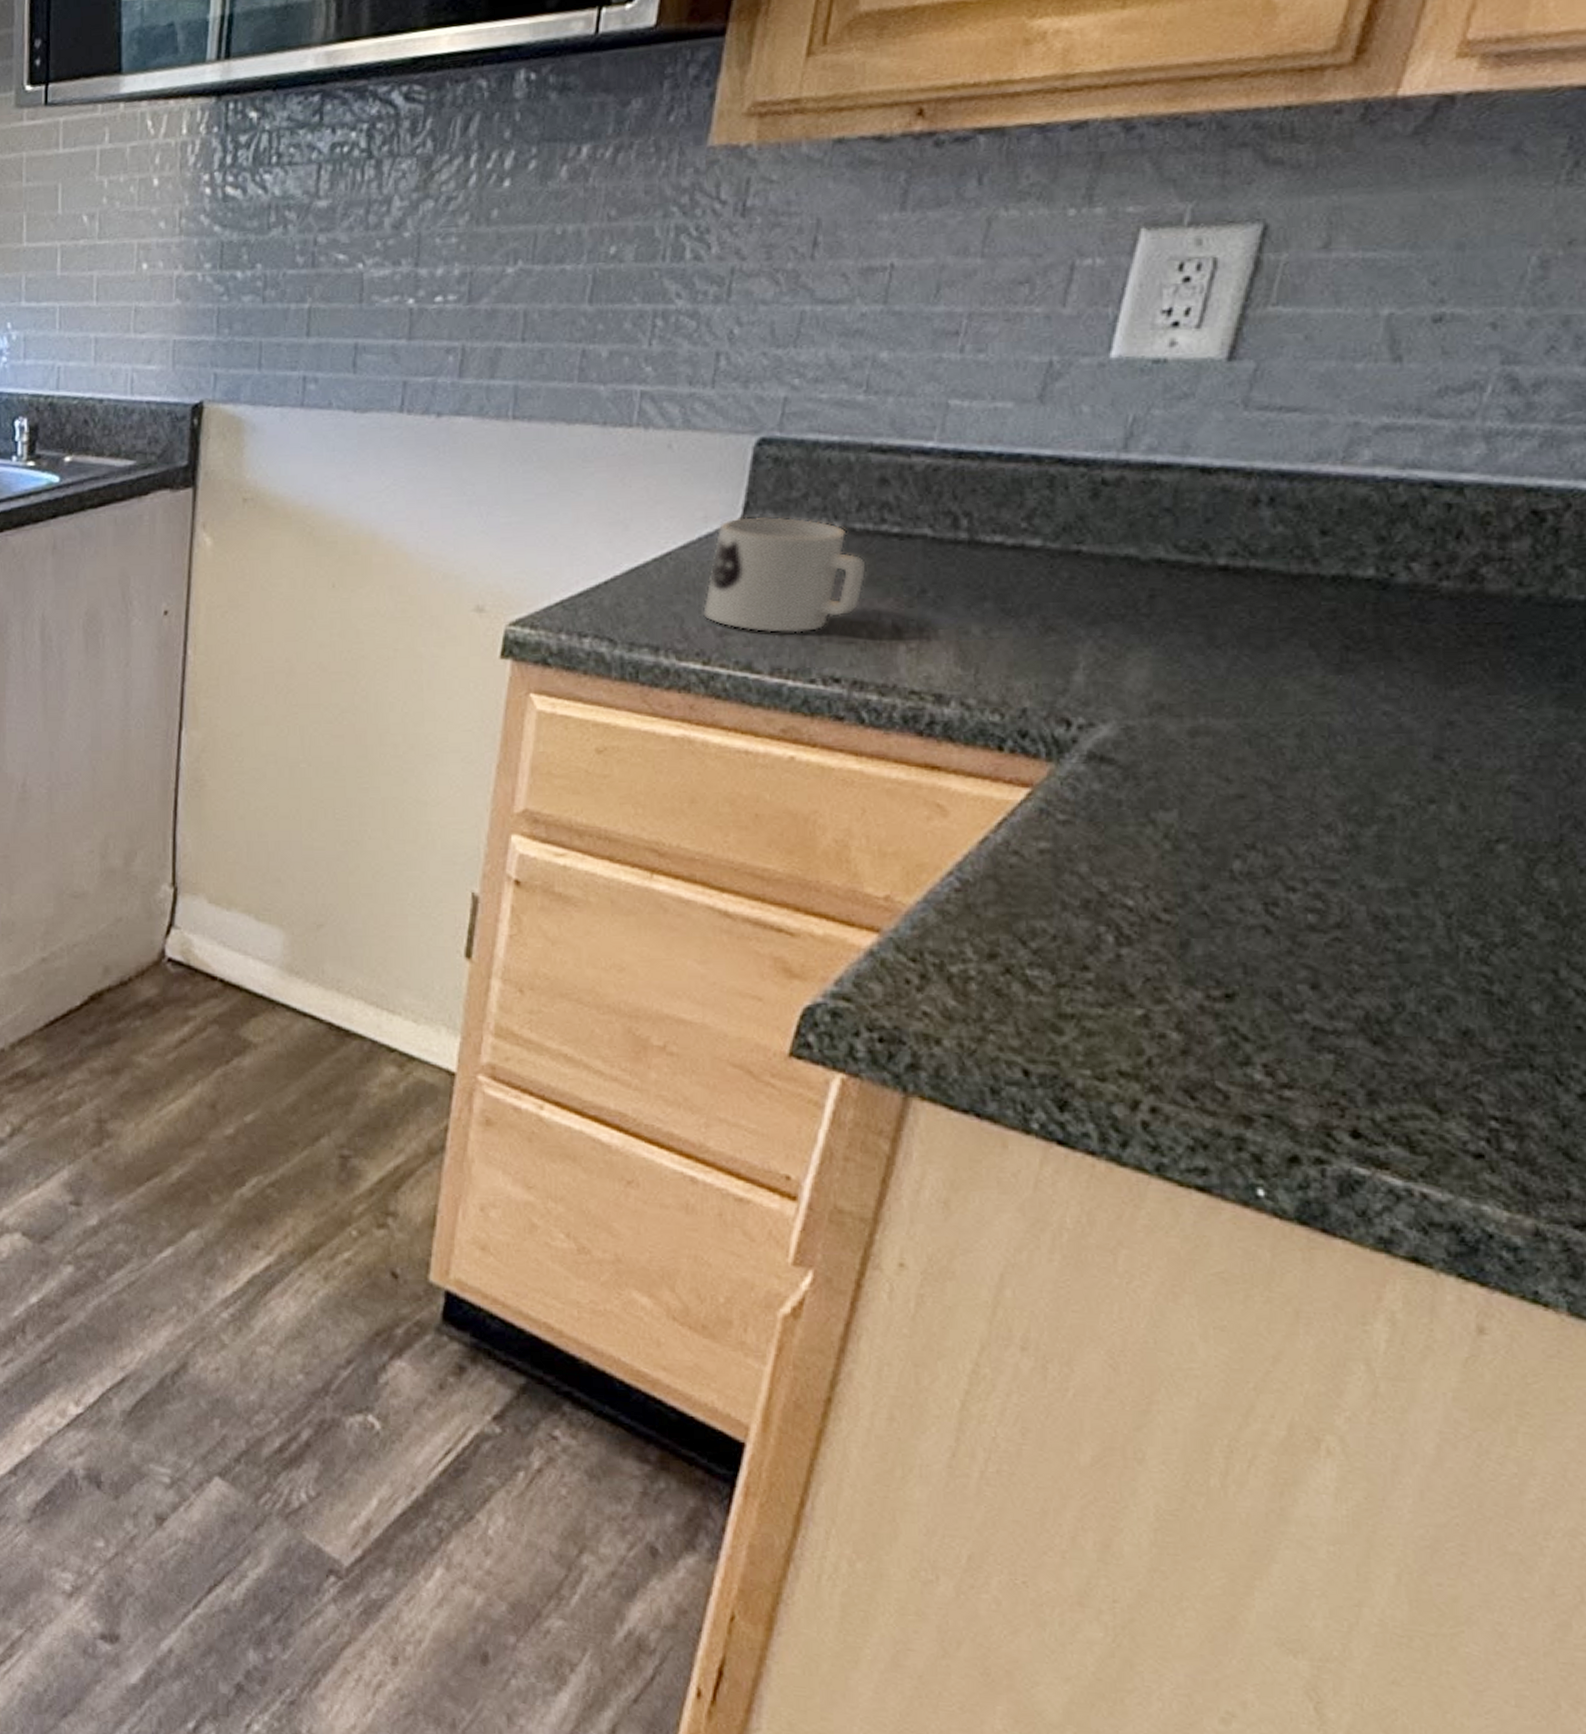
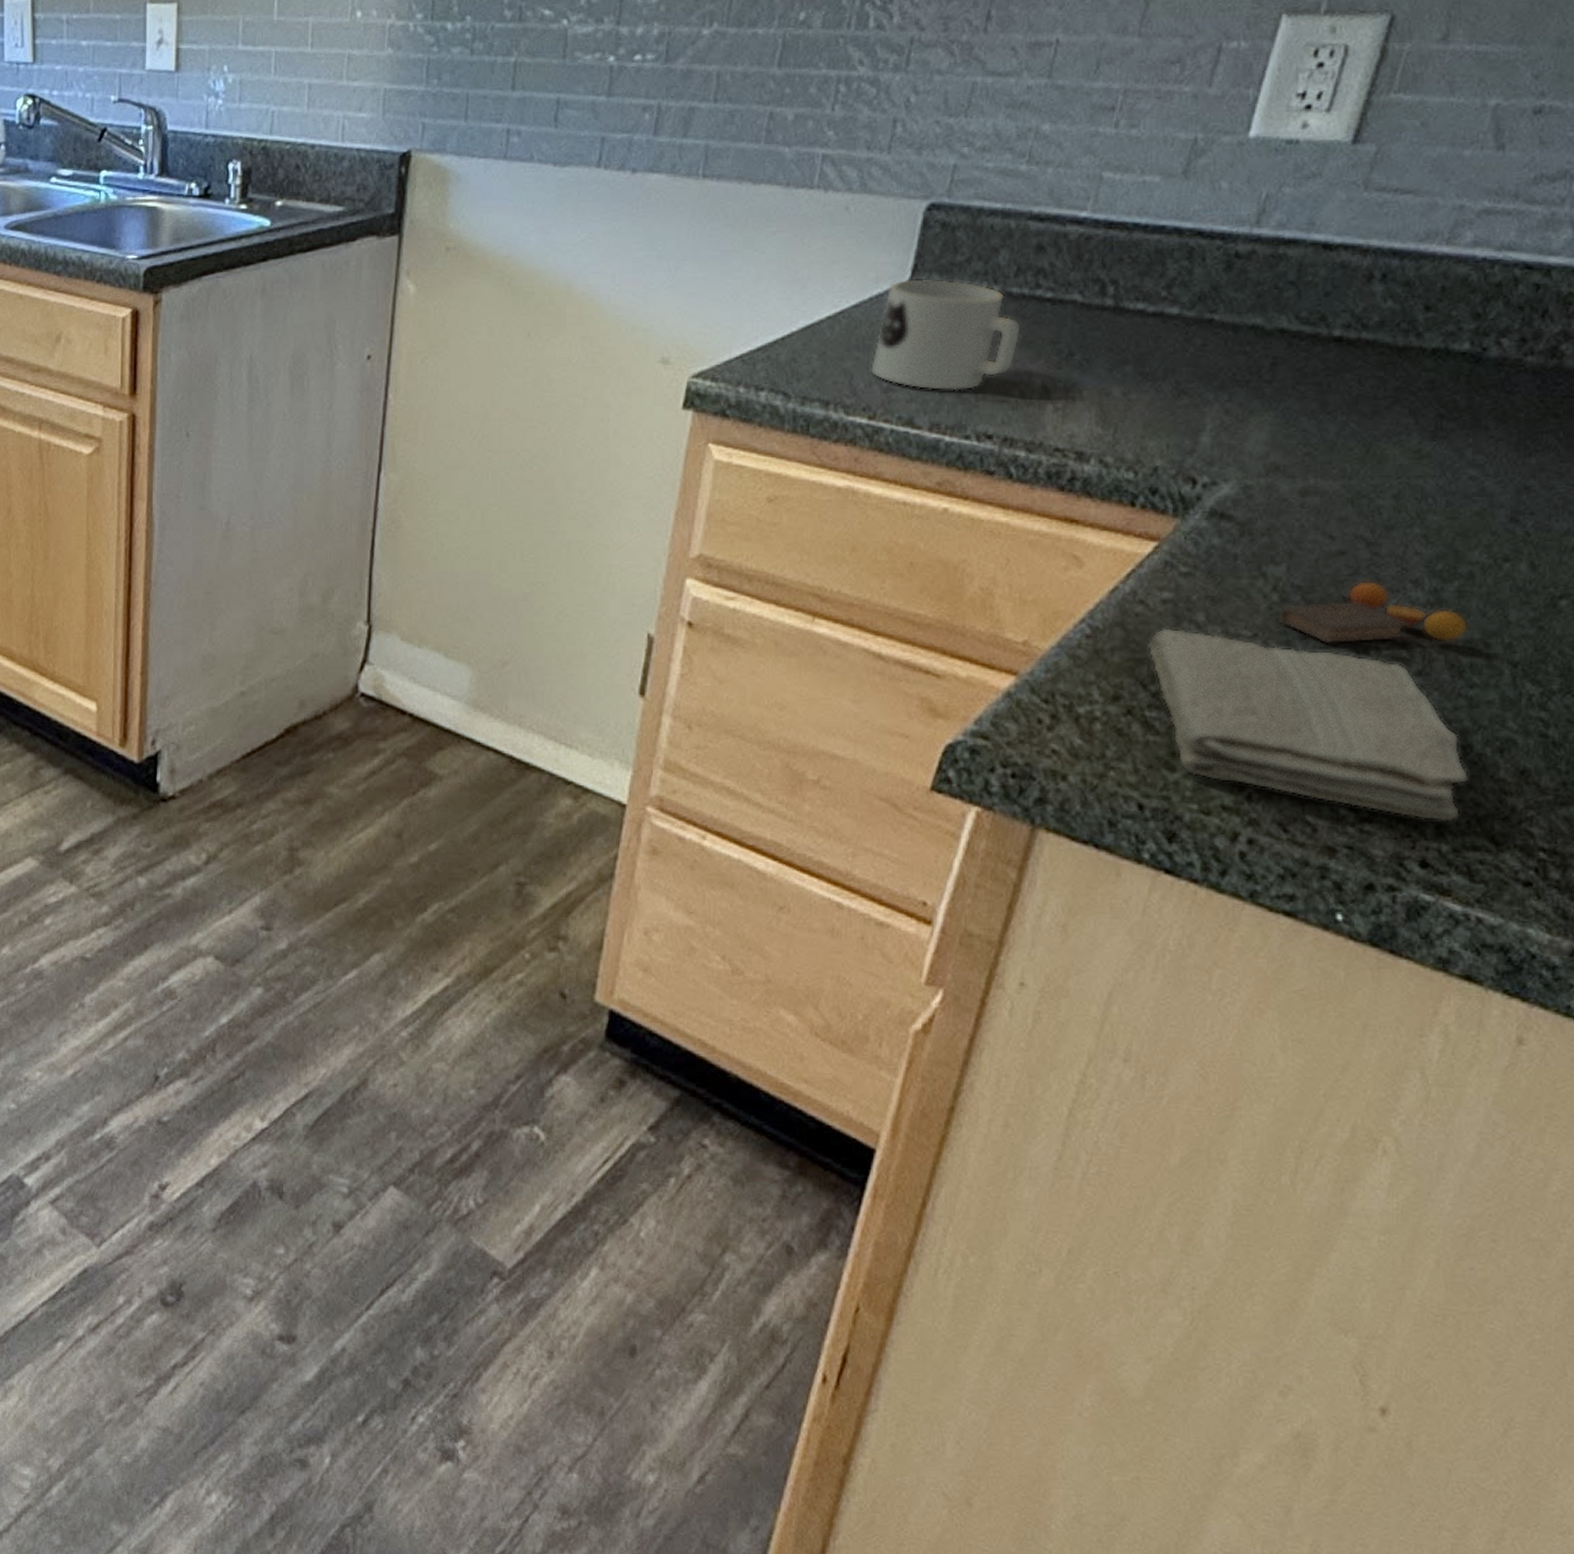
washcloth: none [1023,880,1403,1088] -> present [1146,628,1469,822]
fruit: none [1171,826,1393,896] -> present [1277,580,1469,645]

